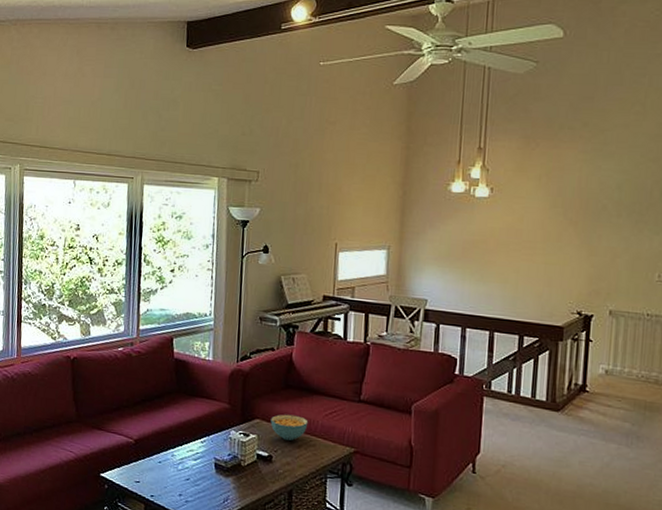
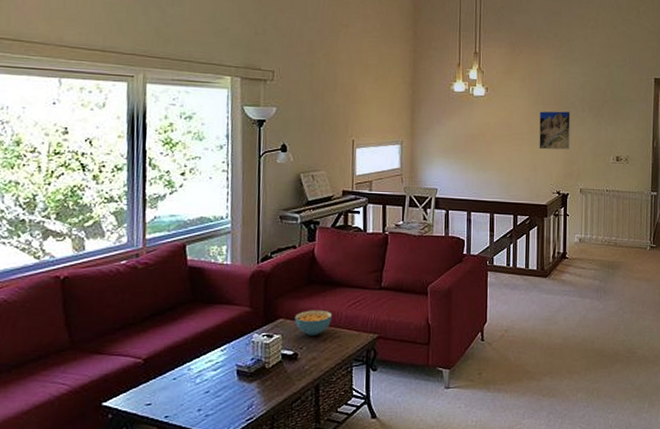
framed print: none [556,215,601,263] -> present [539,111,570,150]

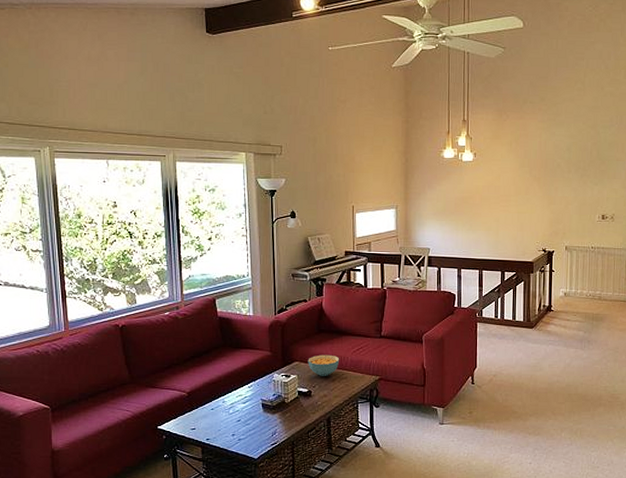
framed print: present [539,111,570,150] -> none [525,173,556,210]

